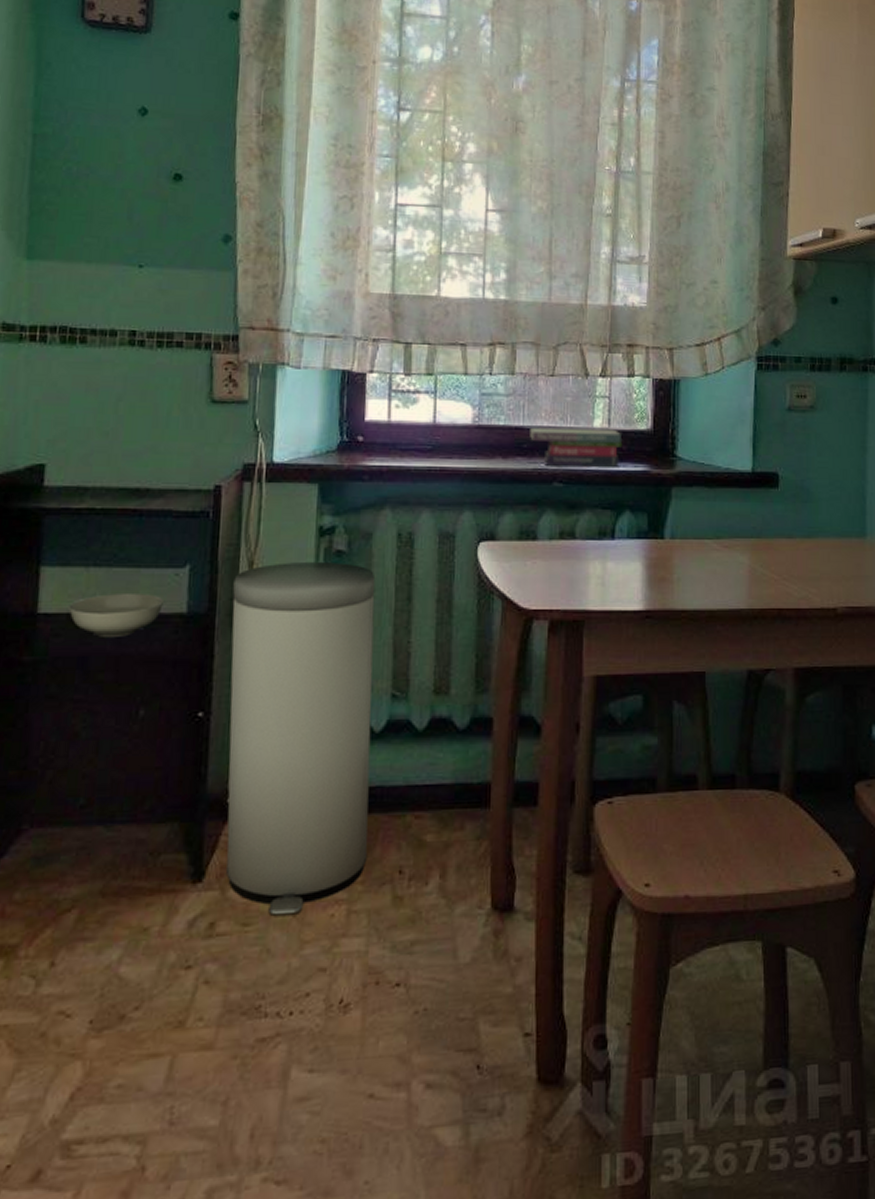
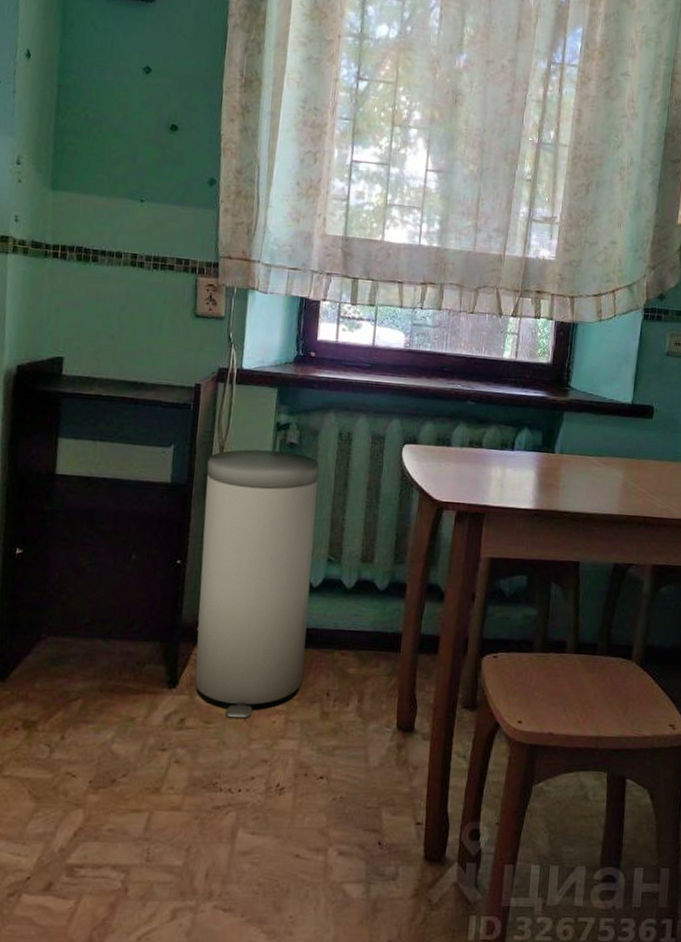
bowl: present [68,592,165,637] -> none [79,463,154,498]
books: present [530,427,623,467] -> none [450,354,527,392]

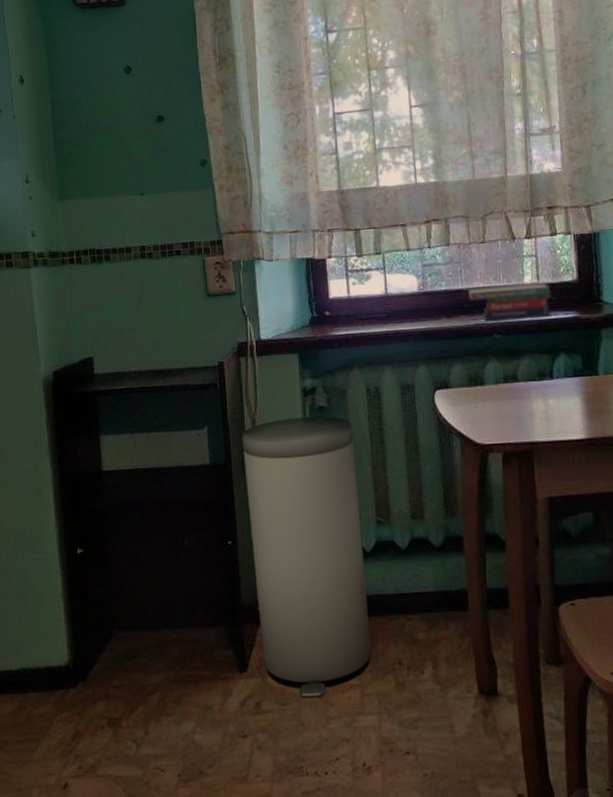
books: none [450,354,527,392] -> present [468,283,552,321]

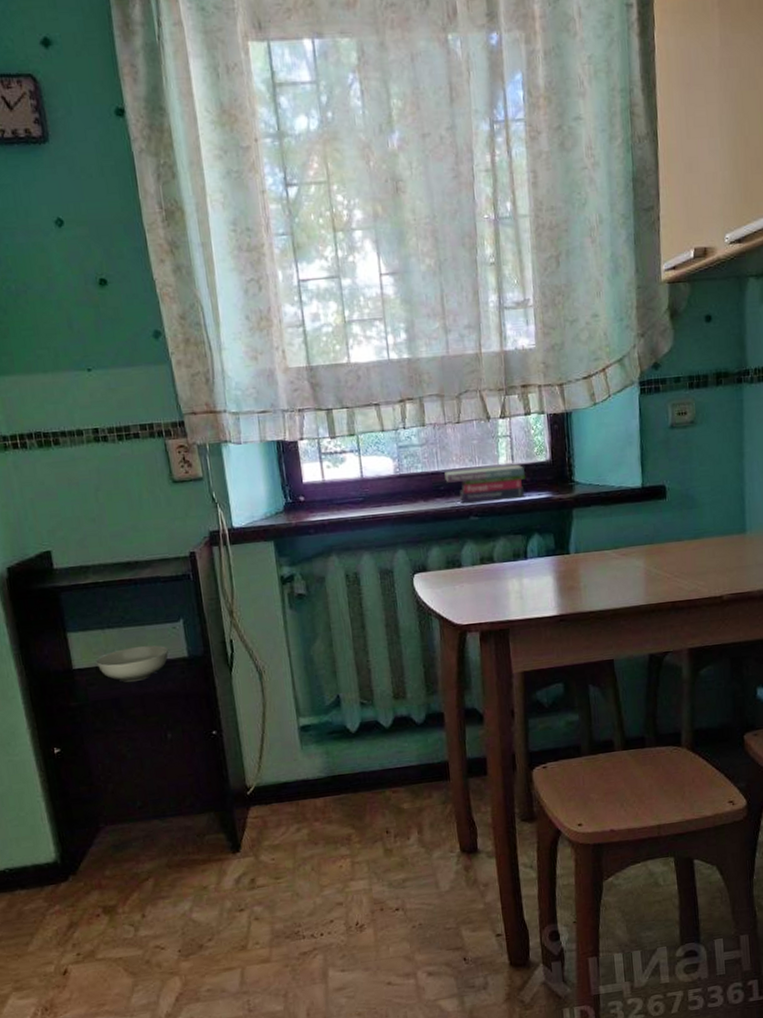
bowl: none [123,450,192,486] -> present [95,645,169,682]
pedal bin: present [242,416,372,699] -> none [220,603,361,872]

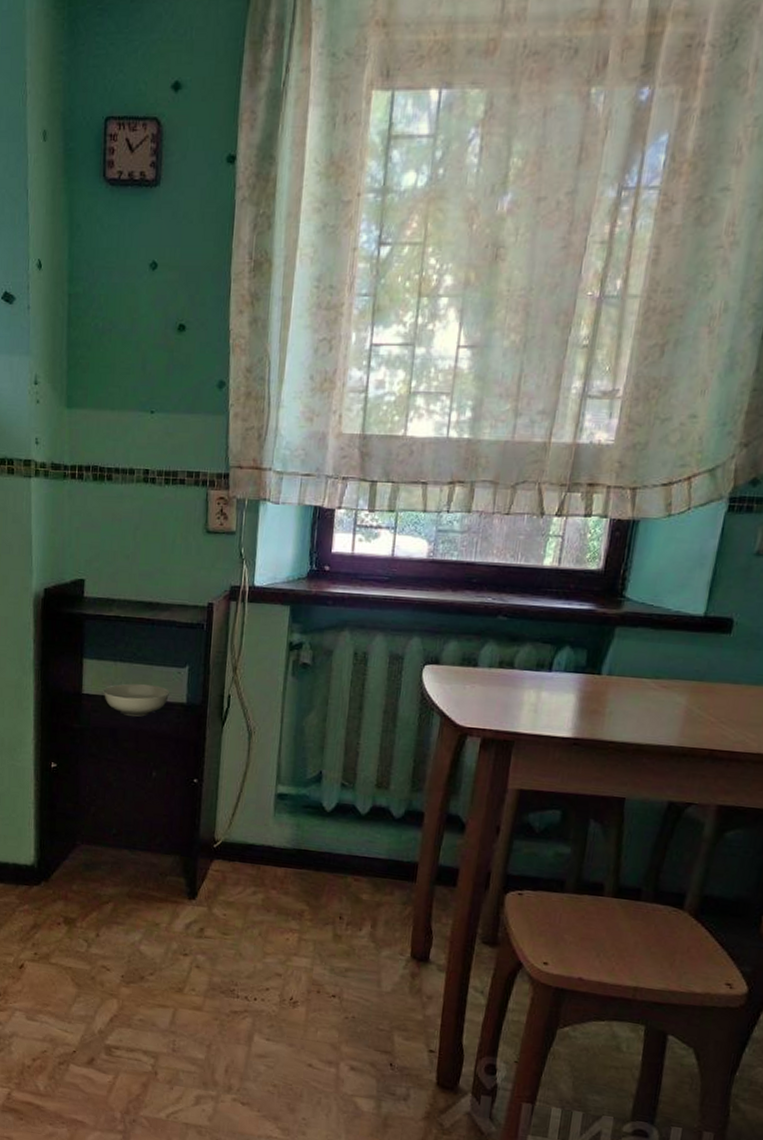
books: present [444,464,526,503] -> none [480,563,571,604]

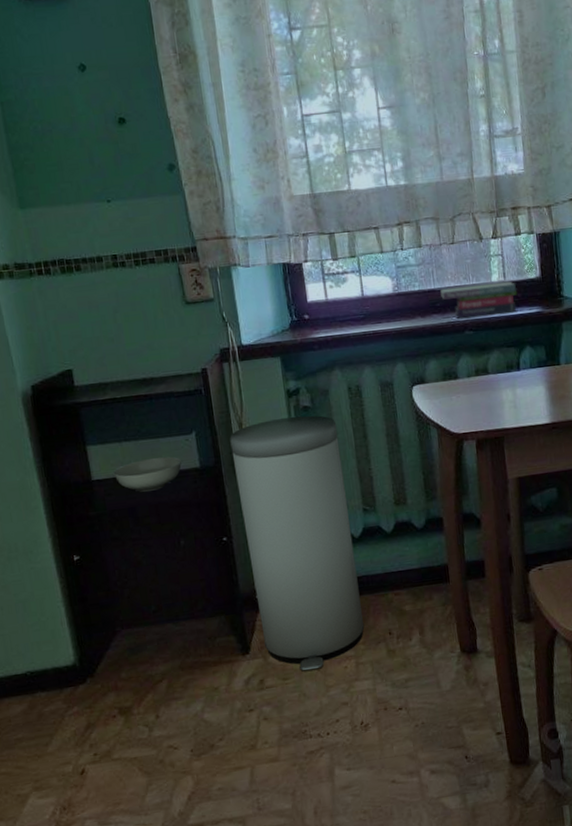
pedal bin: none [212,670,334,935] -> present [230,415,365,673]
books: none [480,563,571,604] -> present [440,281,518,318]

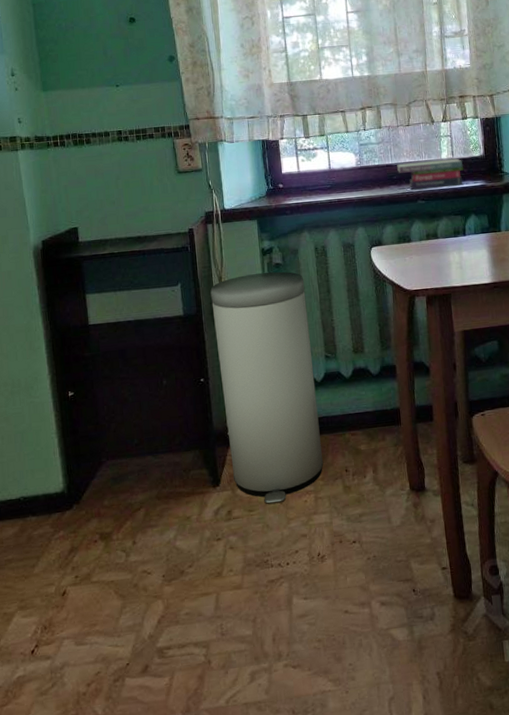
bowl: present [113,456,182,492] -> none [107,305,168,336]

